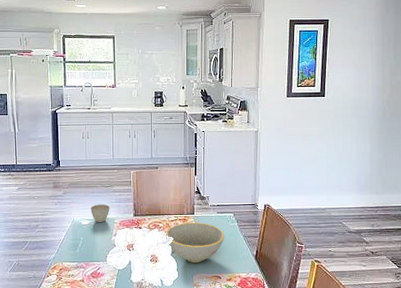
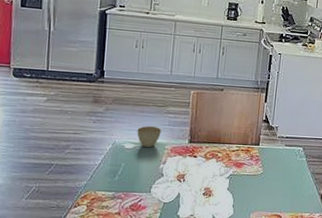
bowl: present [166,222,225,263] -> none [224,154,291,199]

